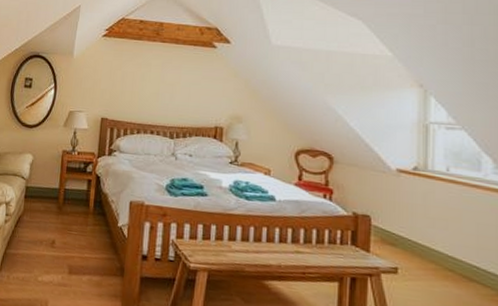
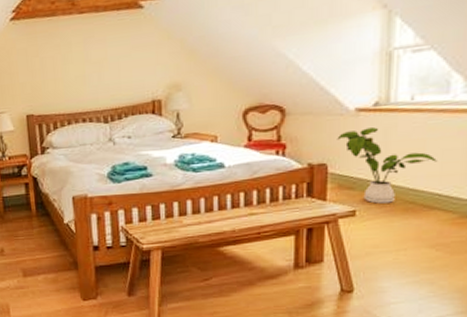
house plant: none [380,188,475,267] -> present [337,127,439,204]

